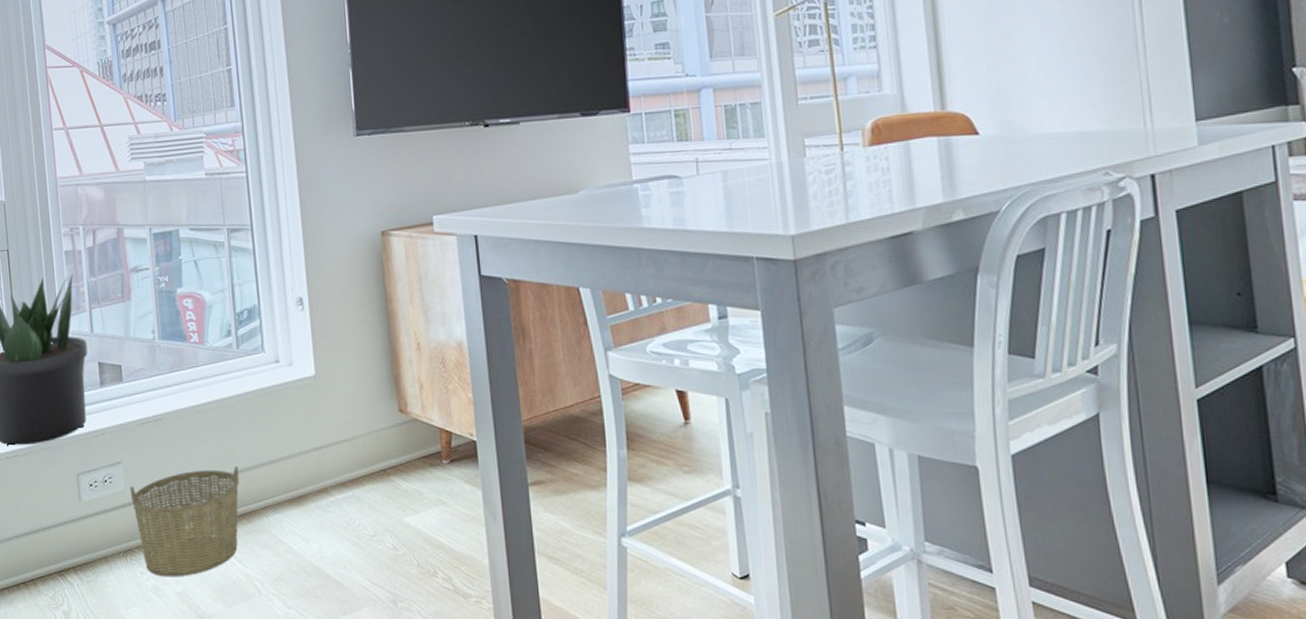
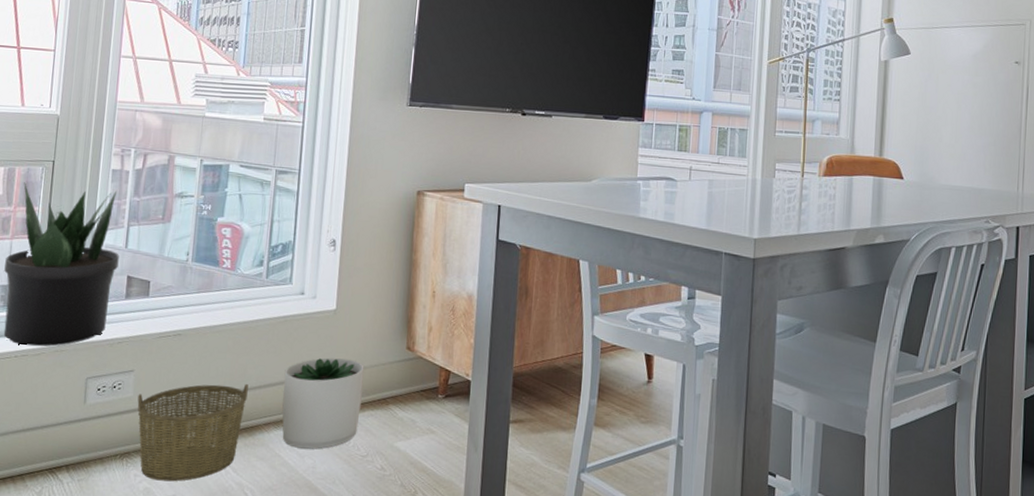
planter: none [273,429,361,532] -> present [282,357,365,450]

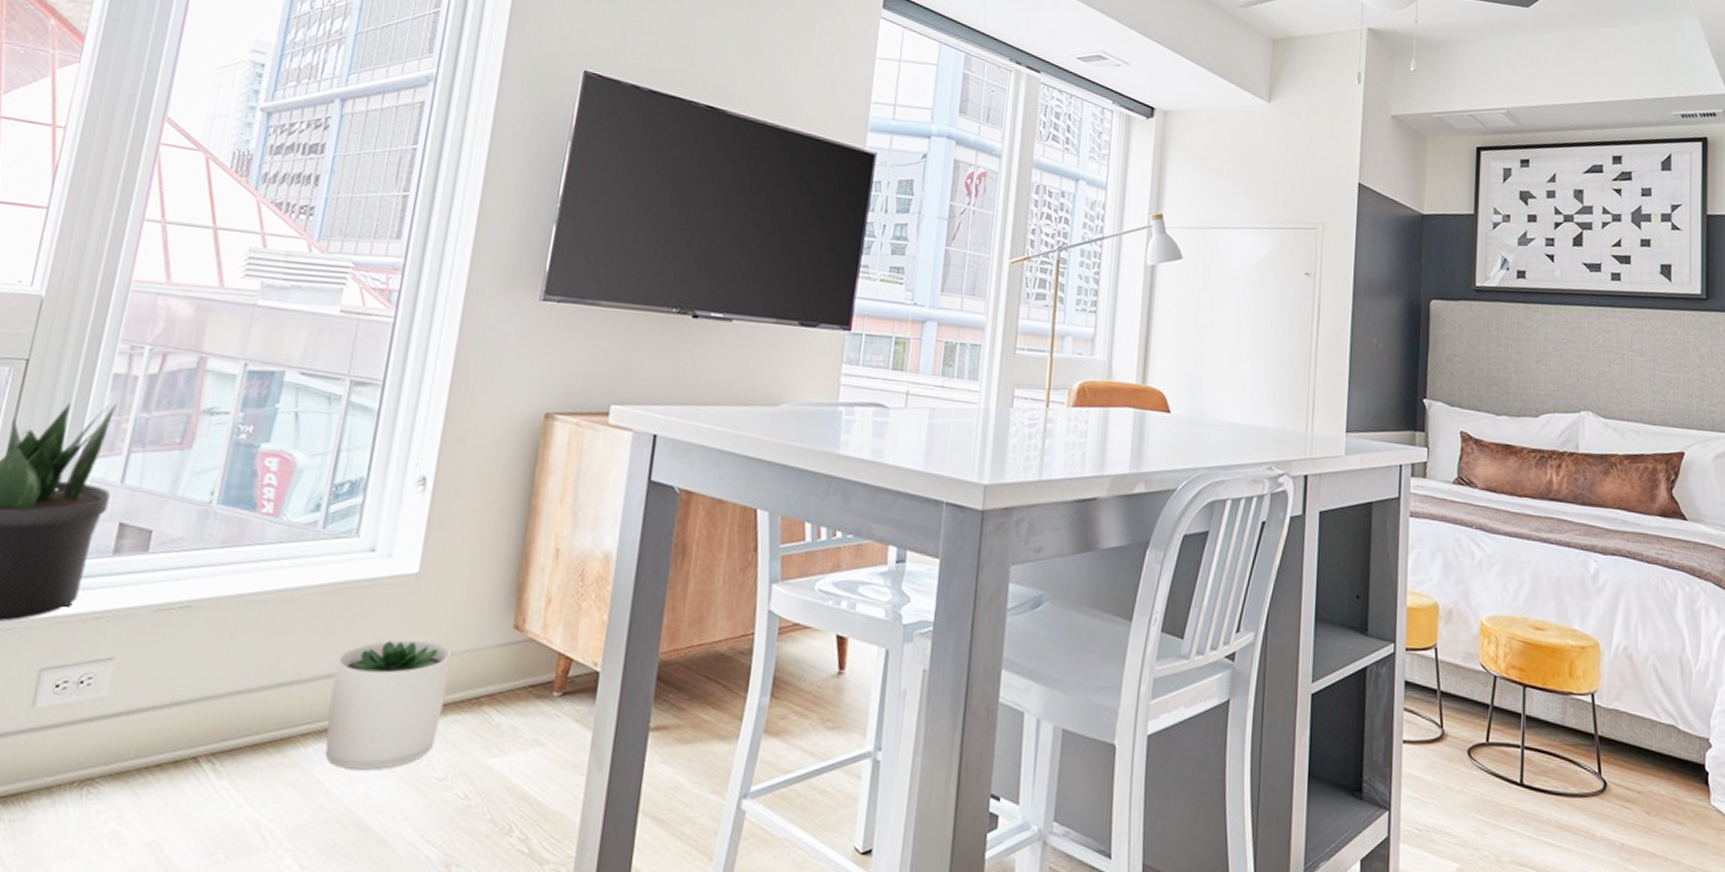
basket: present [137,383,248,482] -> none [108,676,283,820]

